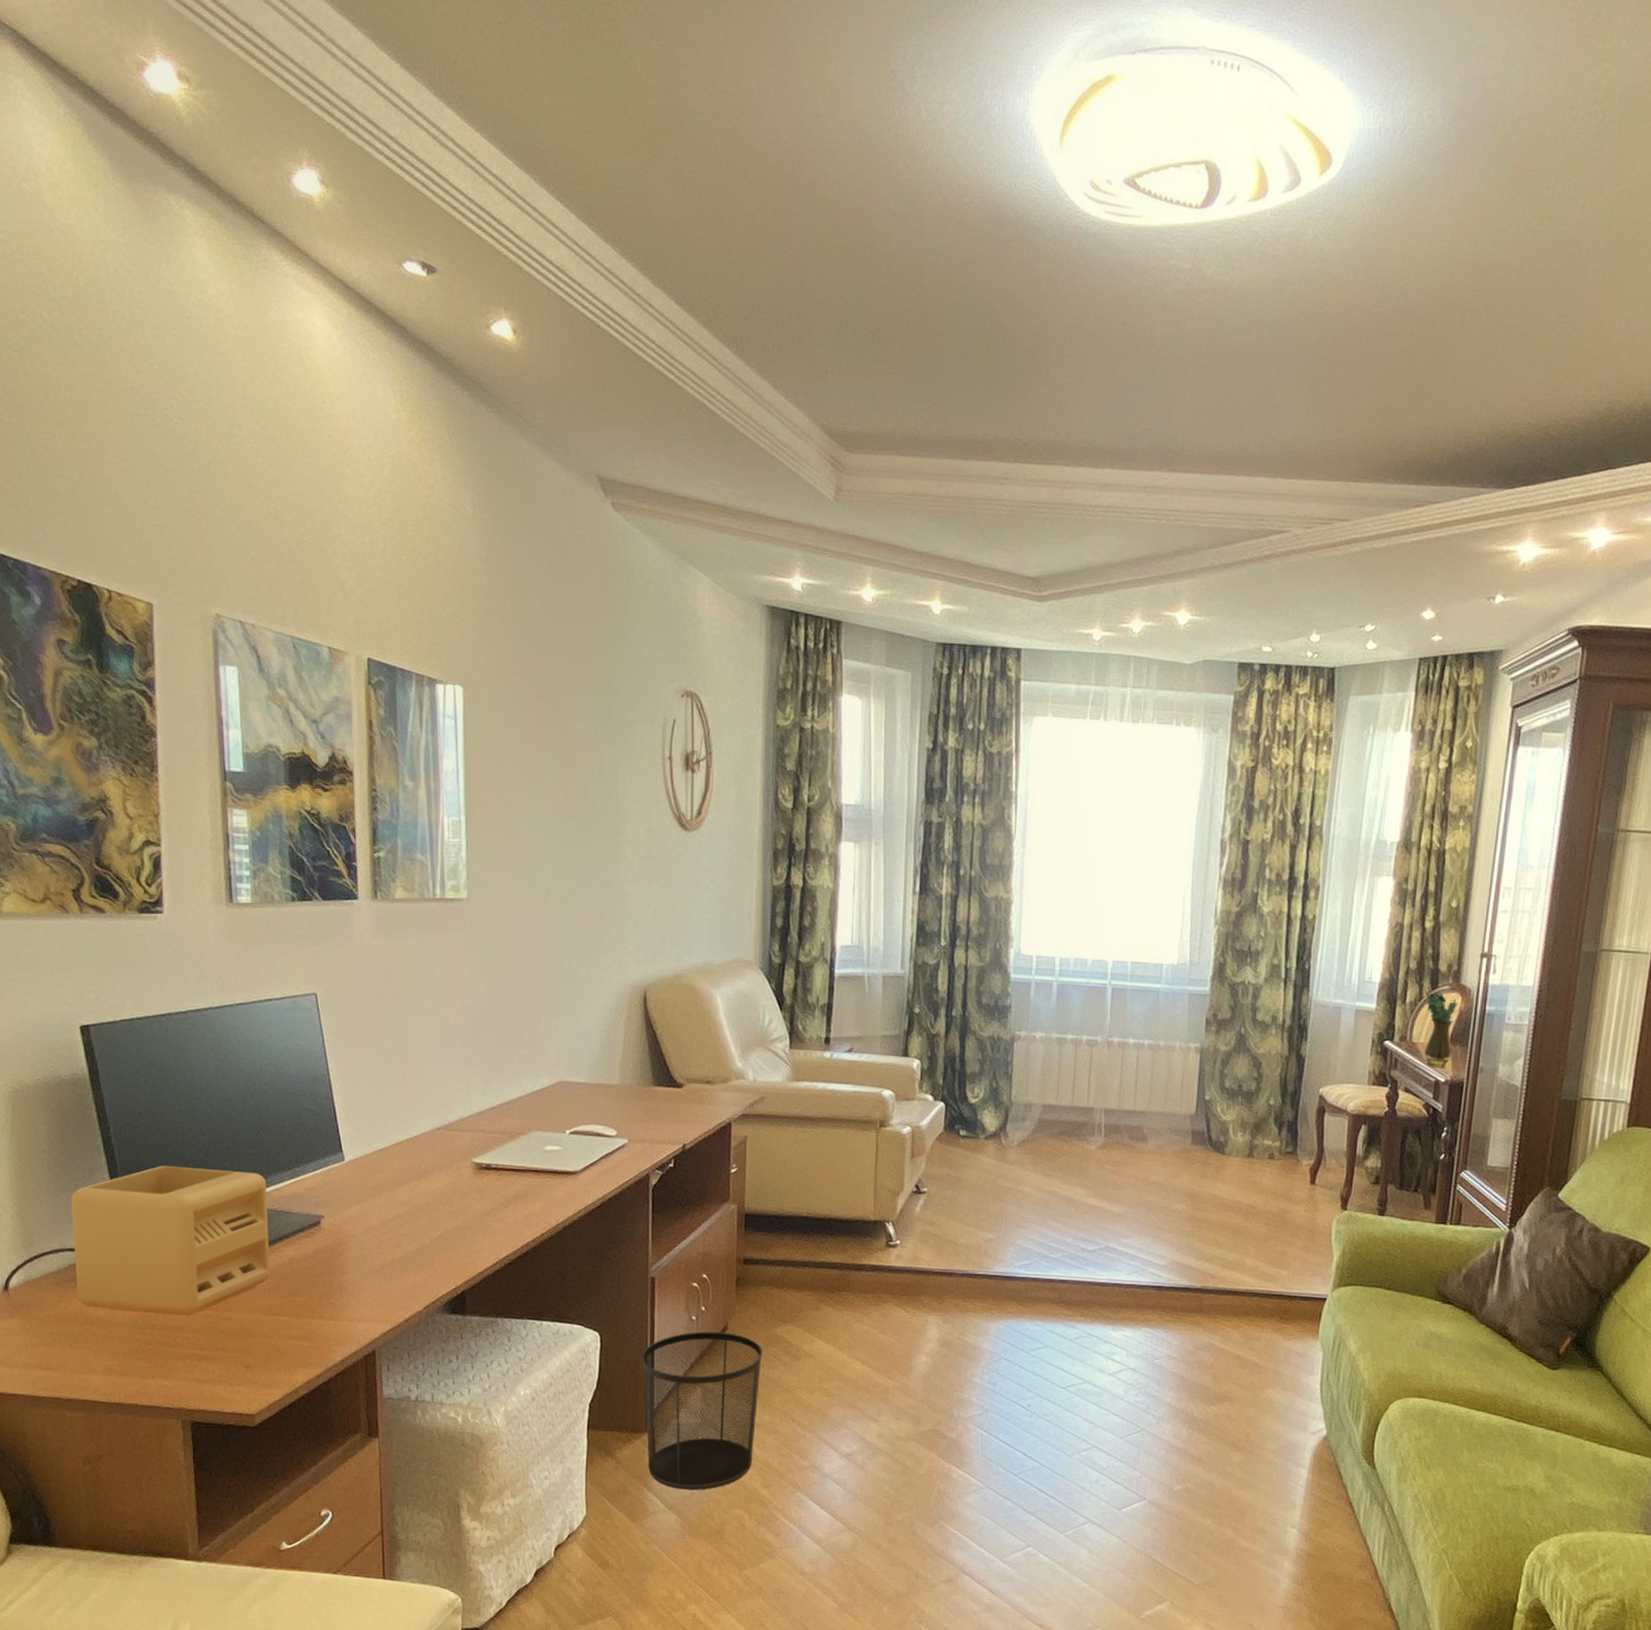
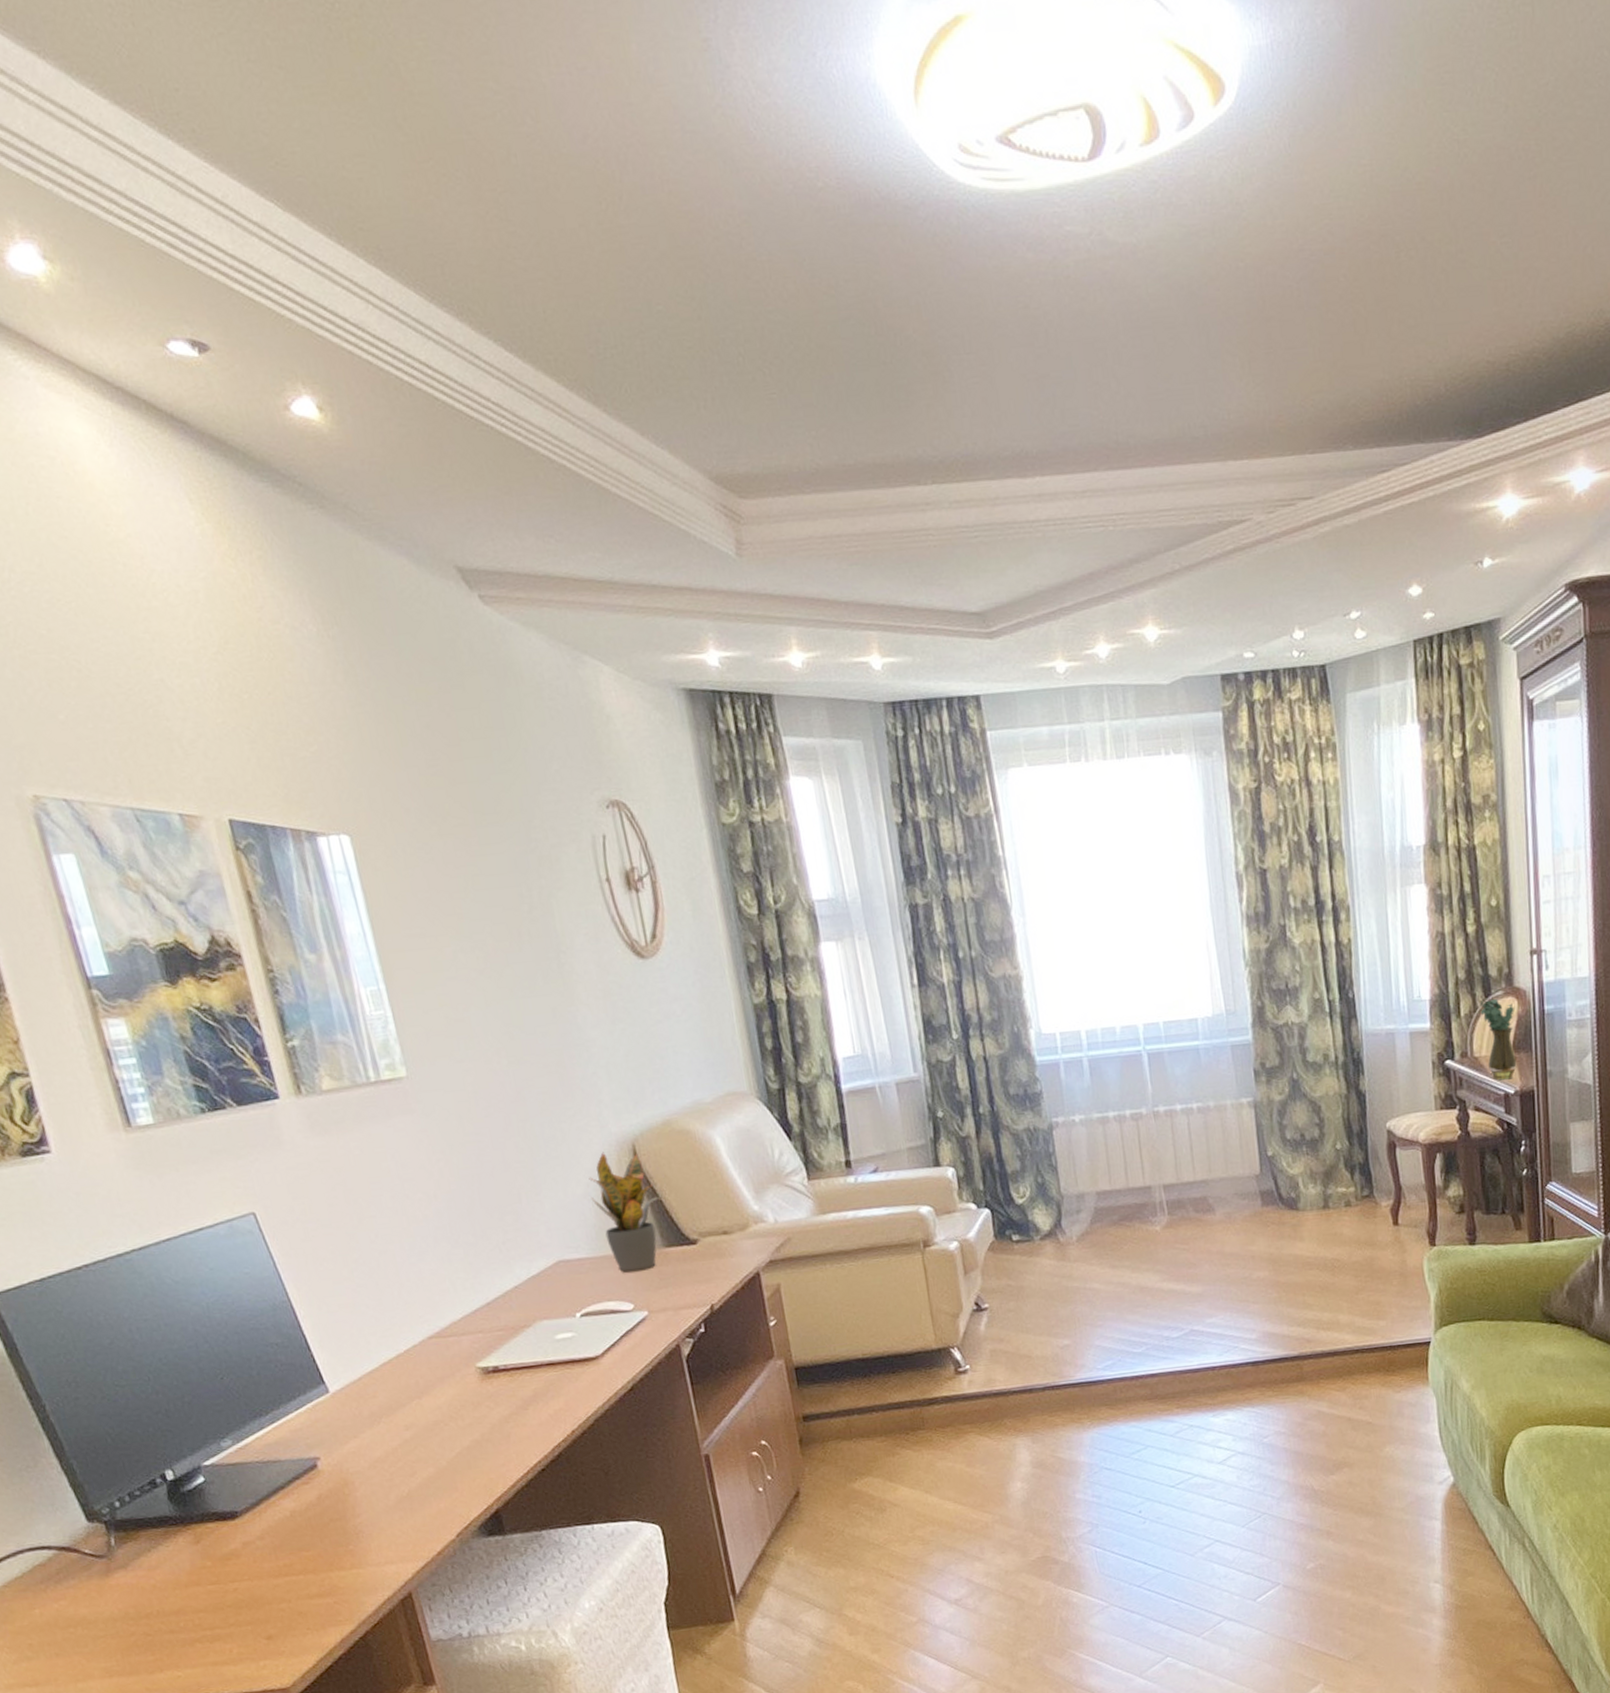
desk organizer: present [70,1165,271,1316] -> none [17,1424,272,1608]
potted plant: none [599,992,660,1104] -> present [588,1152,662,1274]
waste bin: present [640,1331,763,1490] -> none [710,1497,856,1673]

